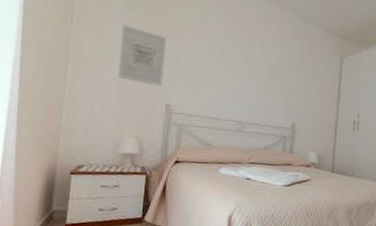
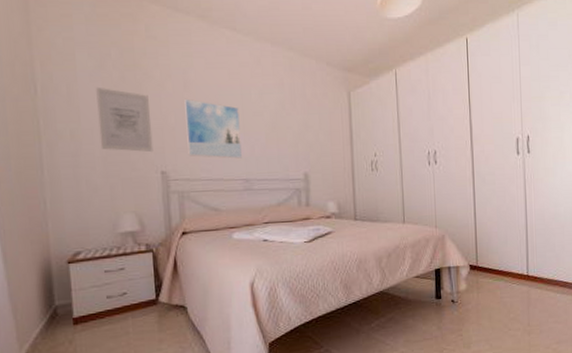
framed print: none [192,44,243,103] -> present [184,98,242,159]

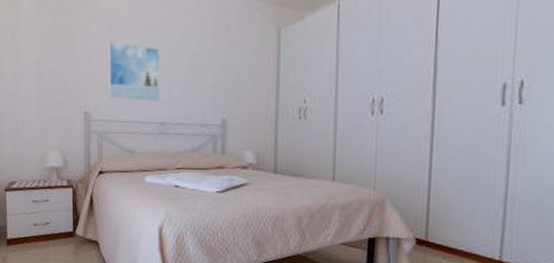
wall art: present [96,86,154,153] -> none [34,31,79,94]

